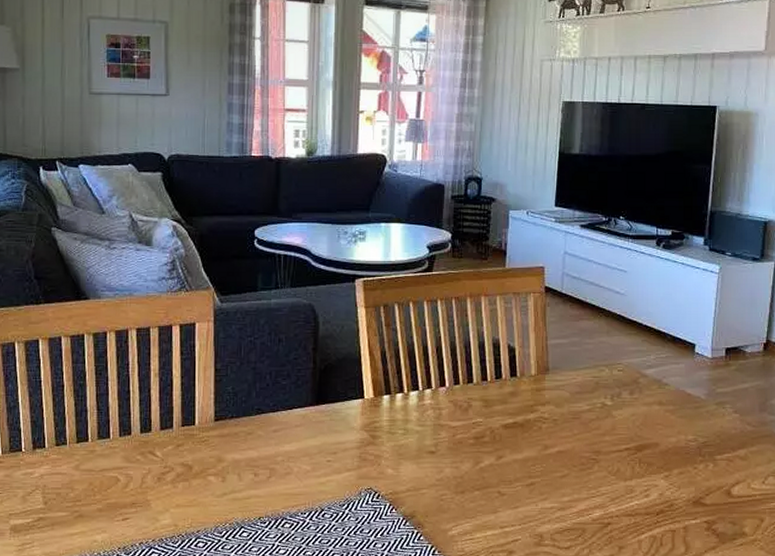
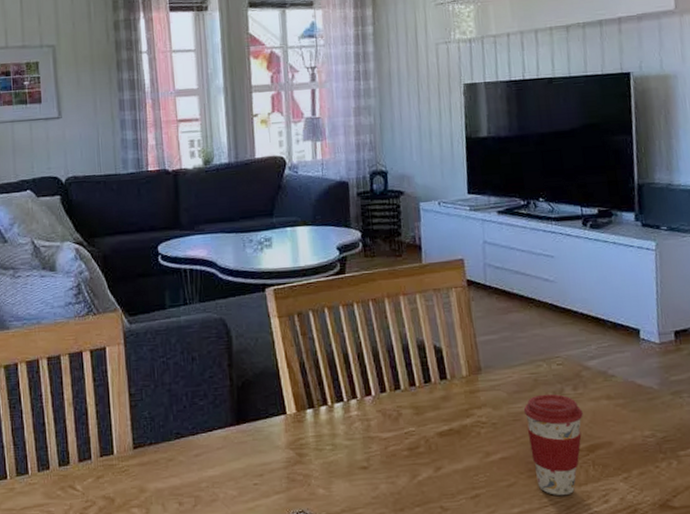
coffee cup: none [583,396,636,489] -> present [523,393,583,496]

